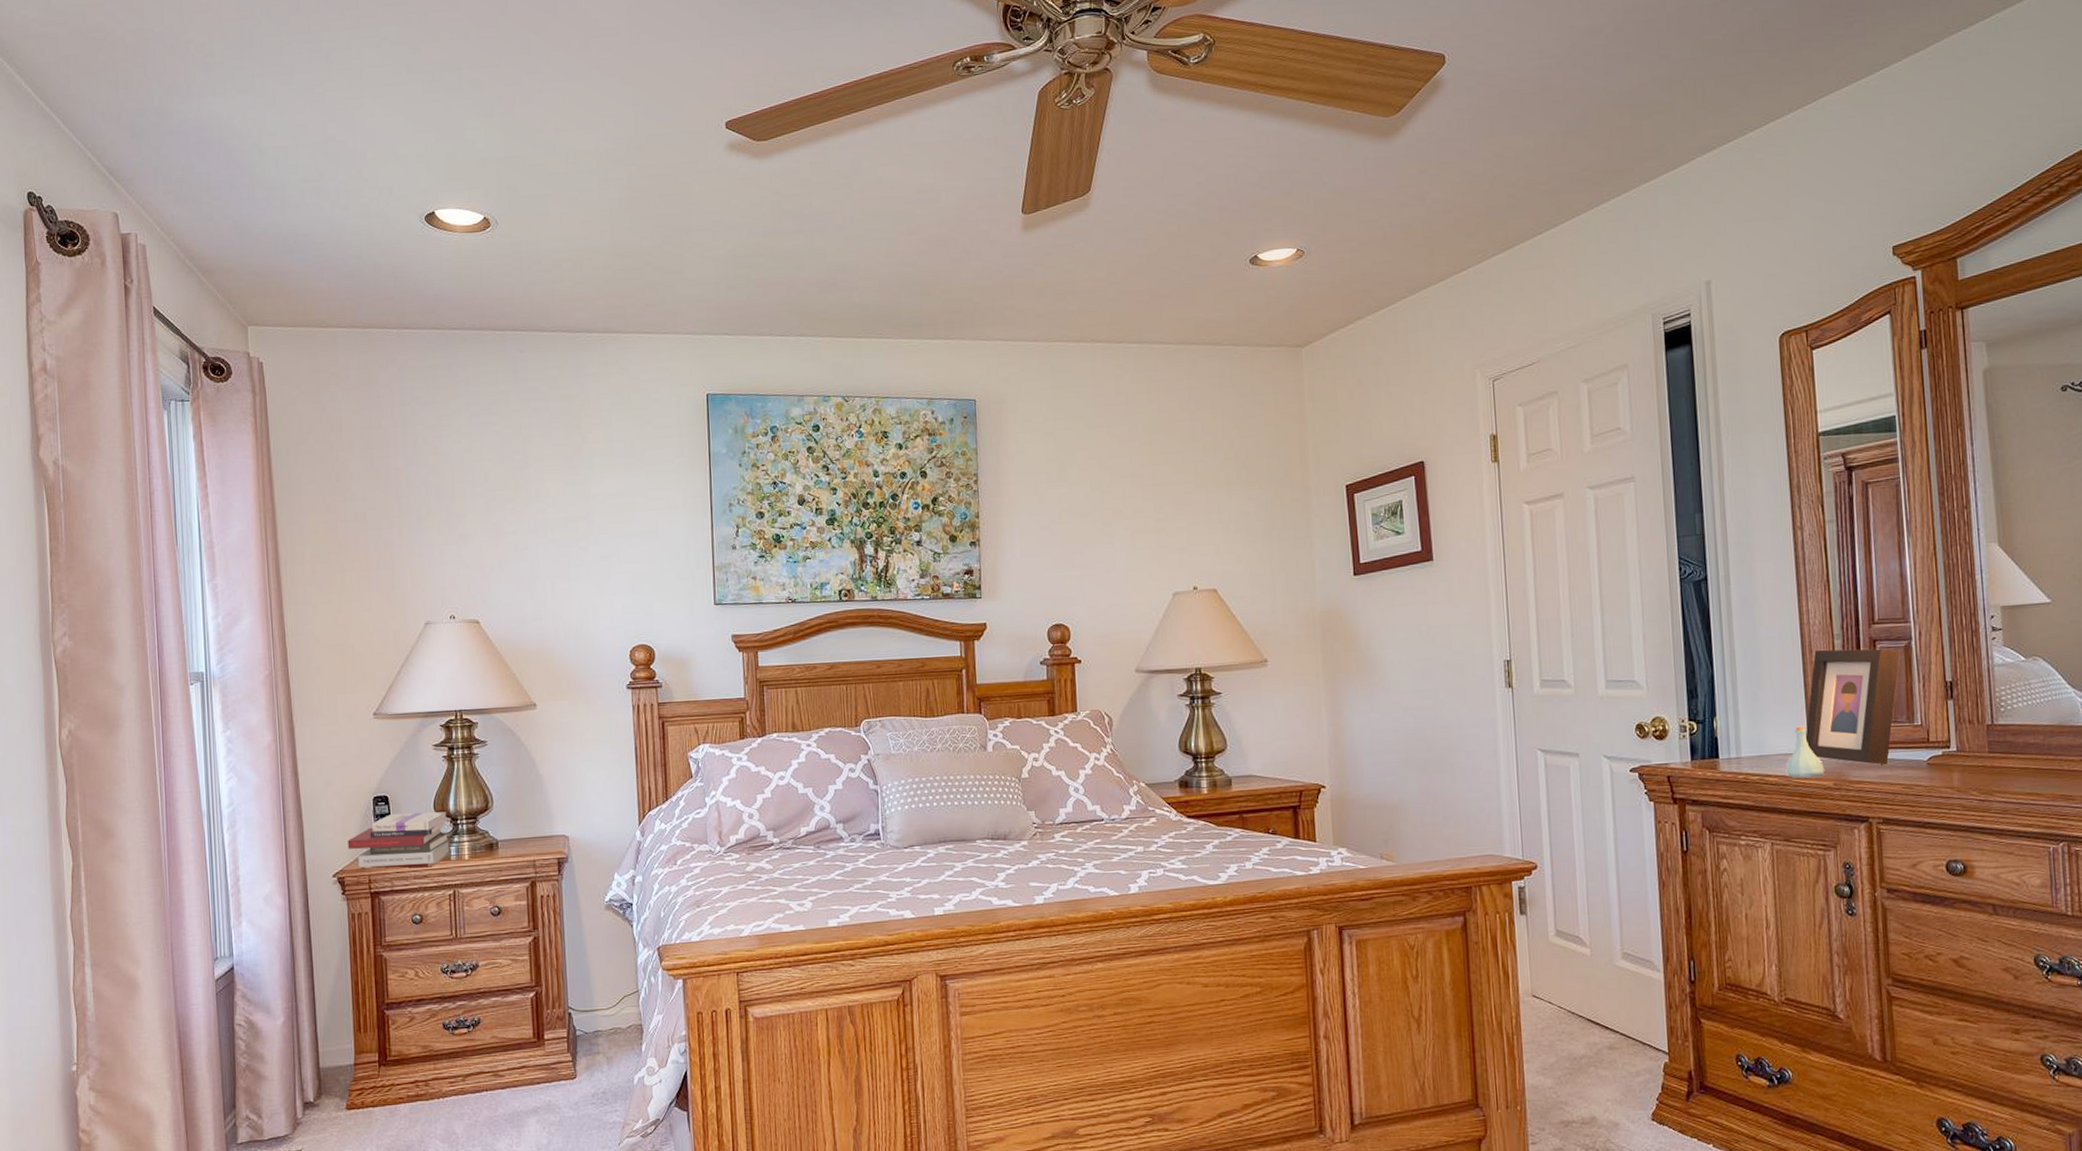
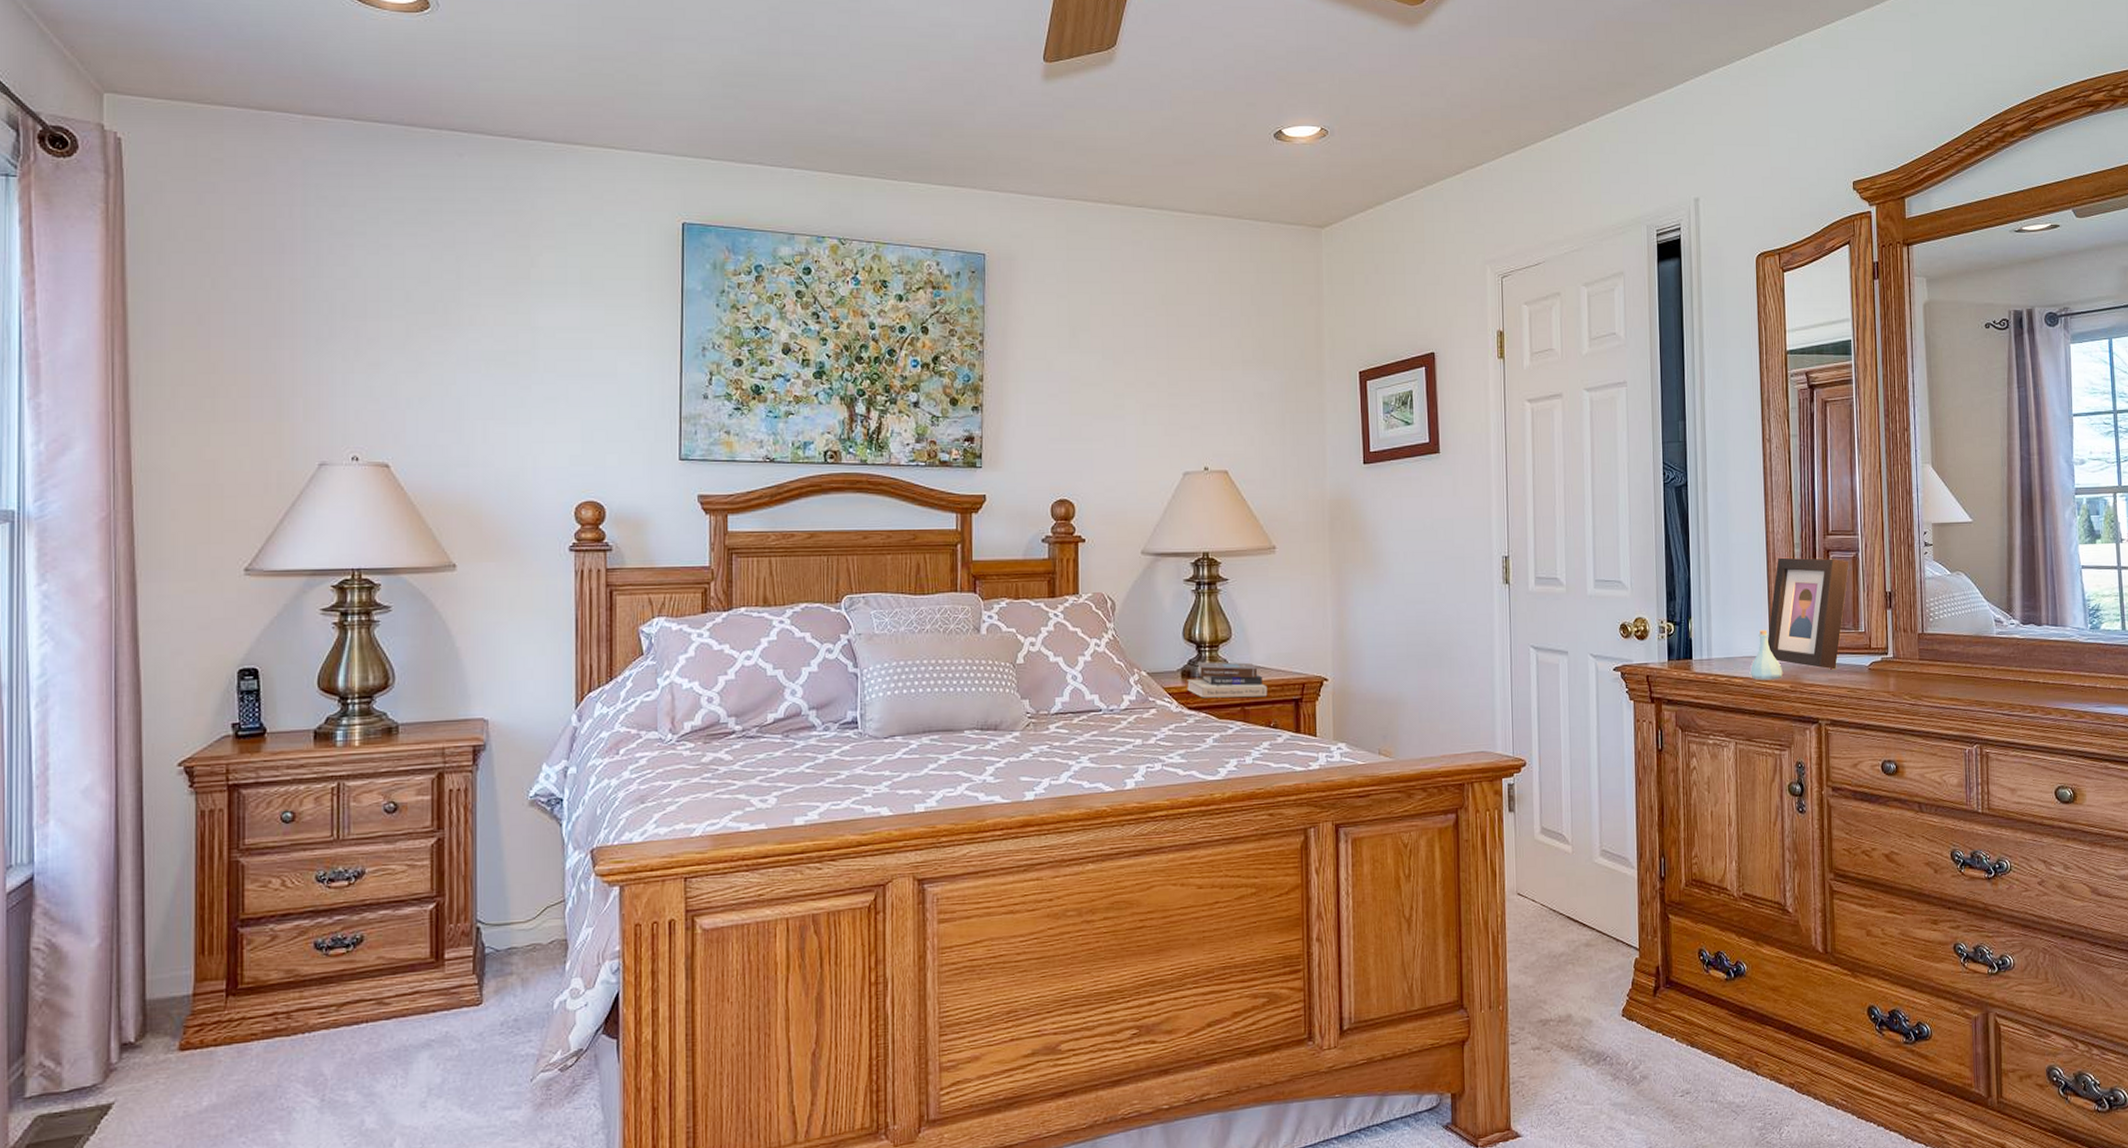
books: present [347,812,452,868] -> none [200,688,338,756]
books: none [1185,772,1265,807] -> present [1187,662,1268,698]

